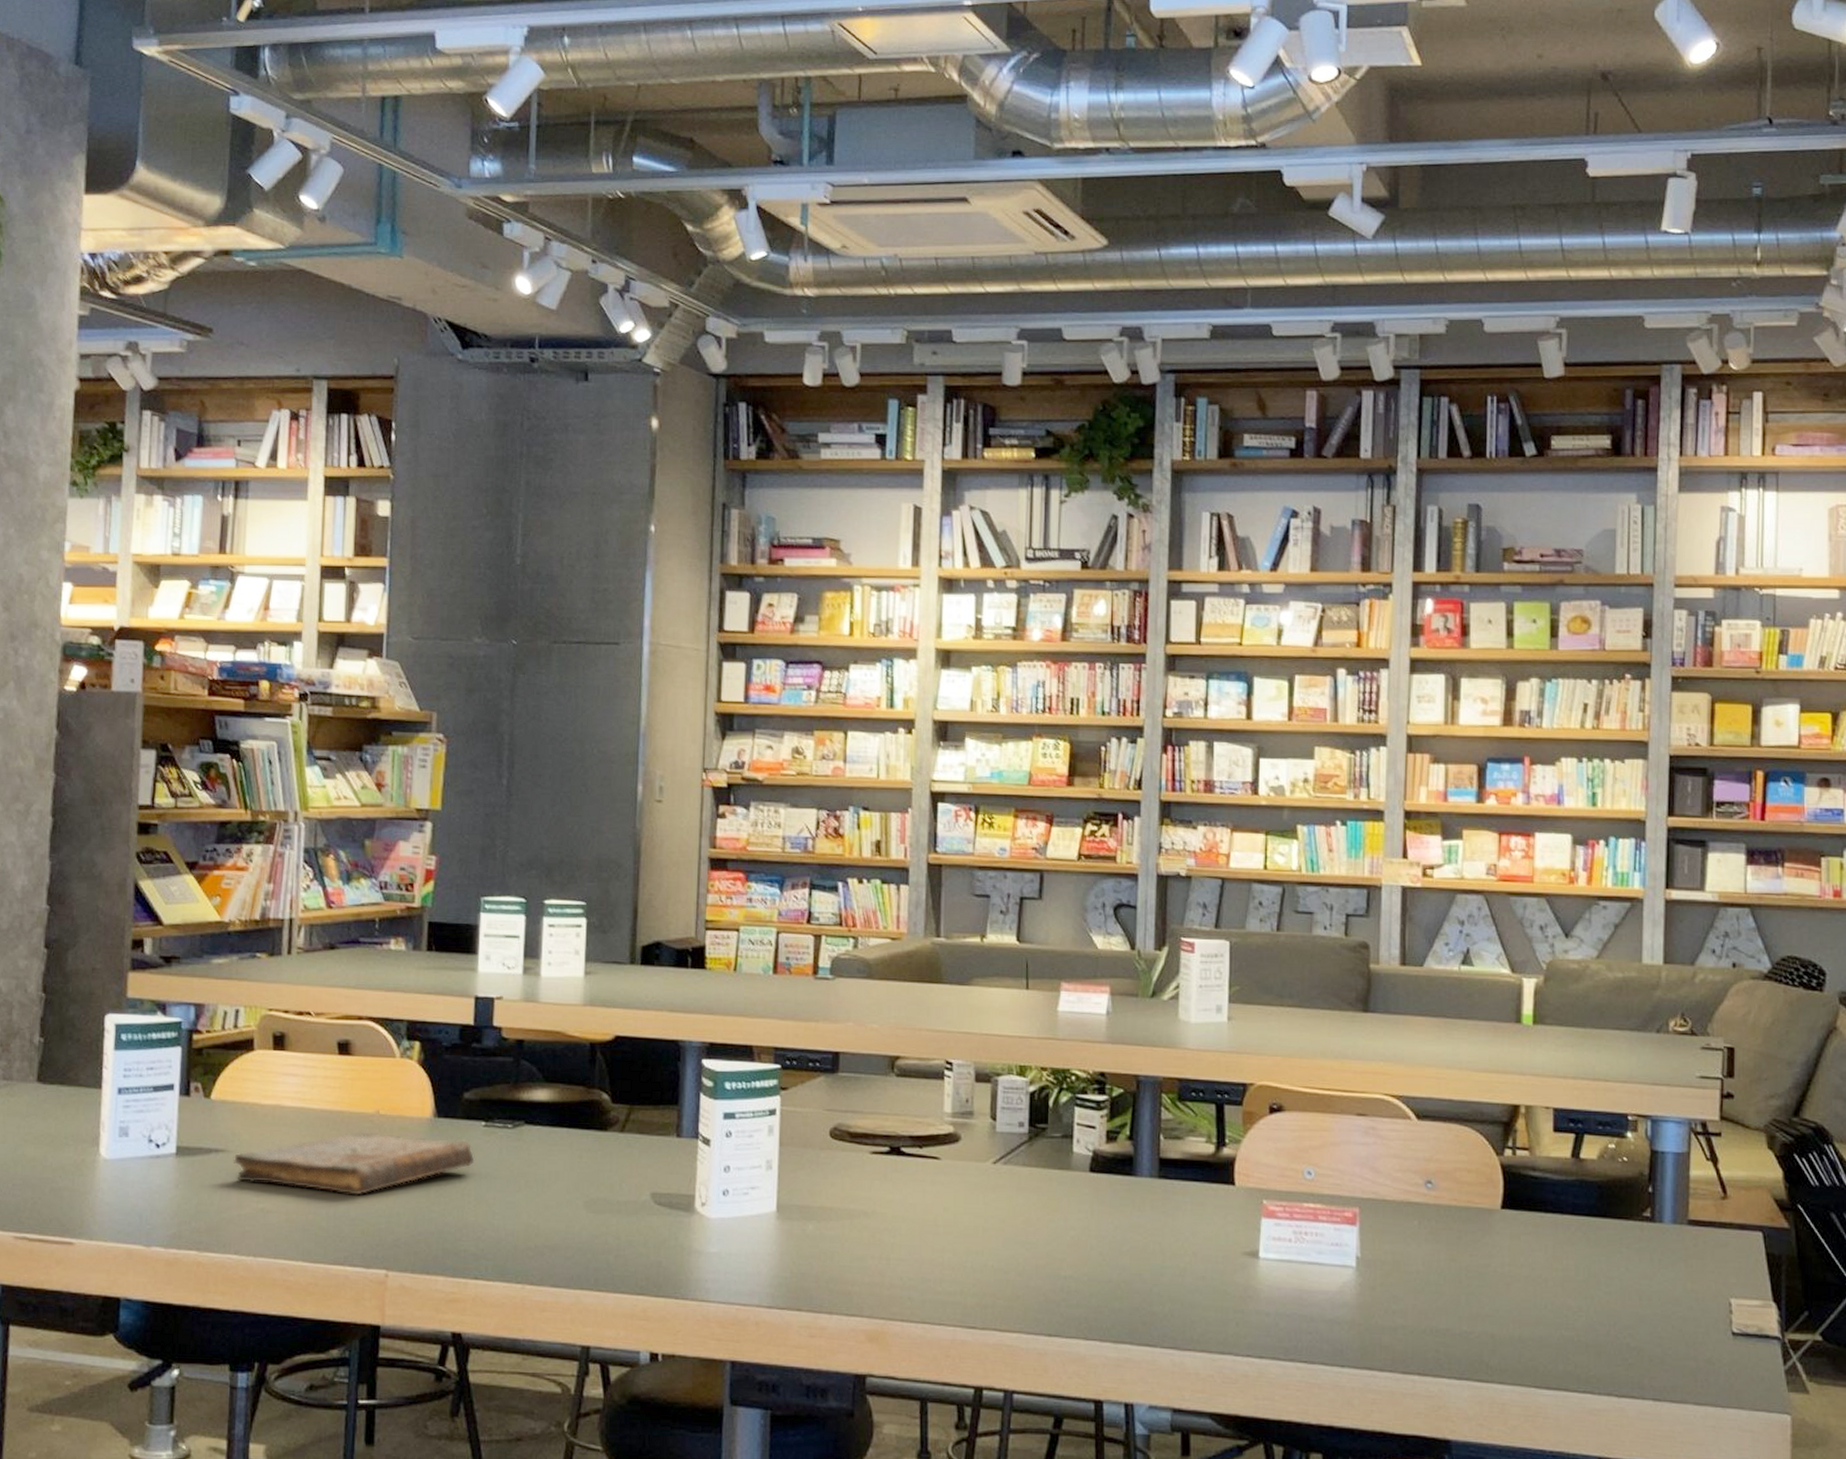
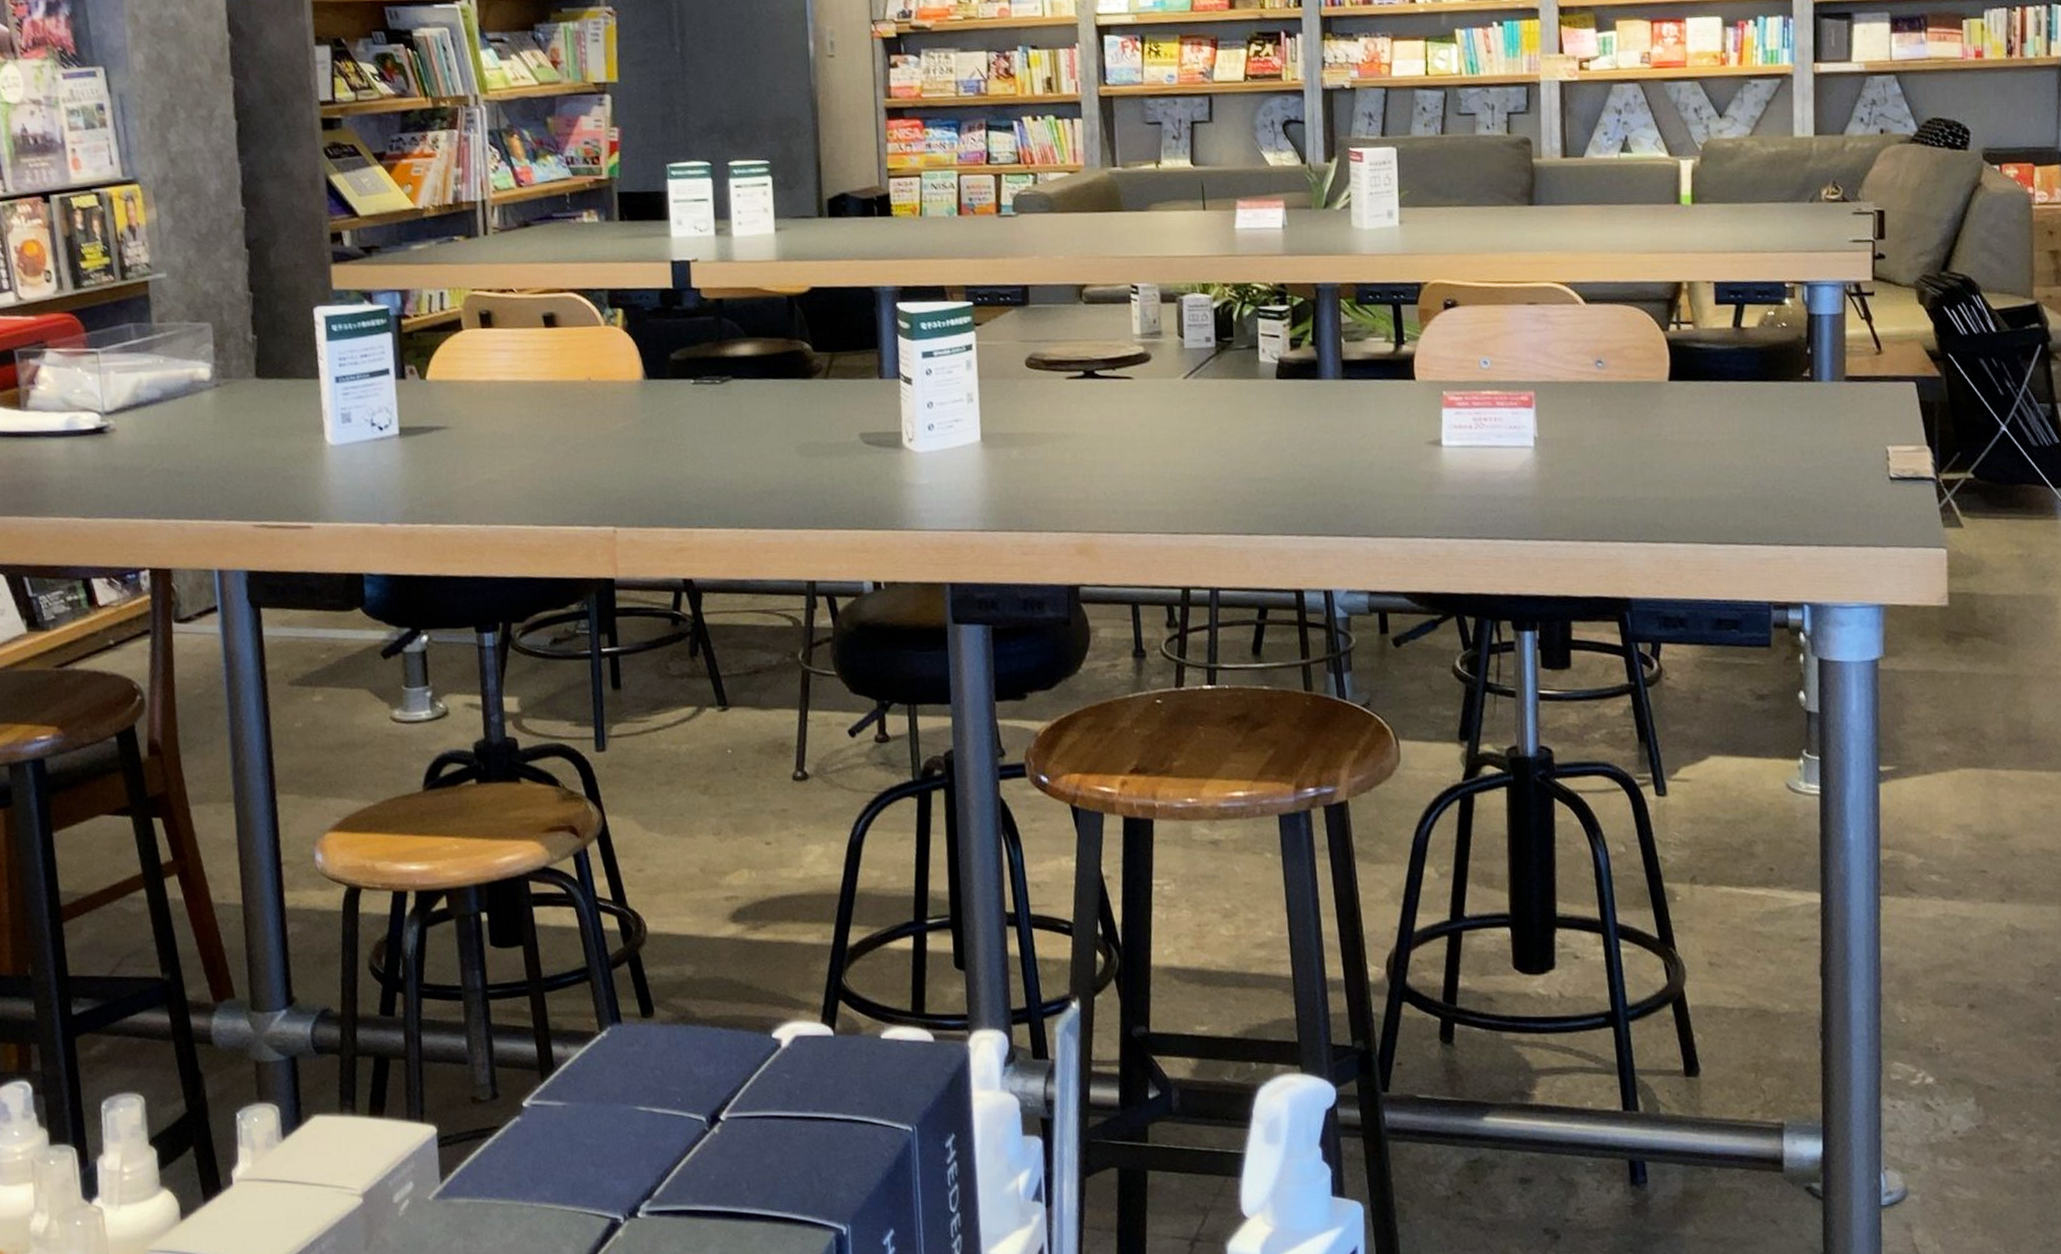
book: present [233,1131,475,1196] -> none [455,398,688,460]

